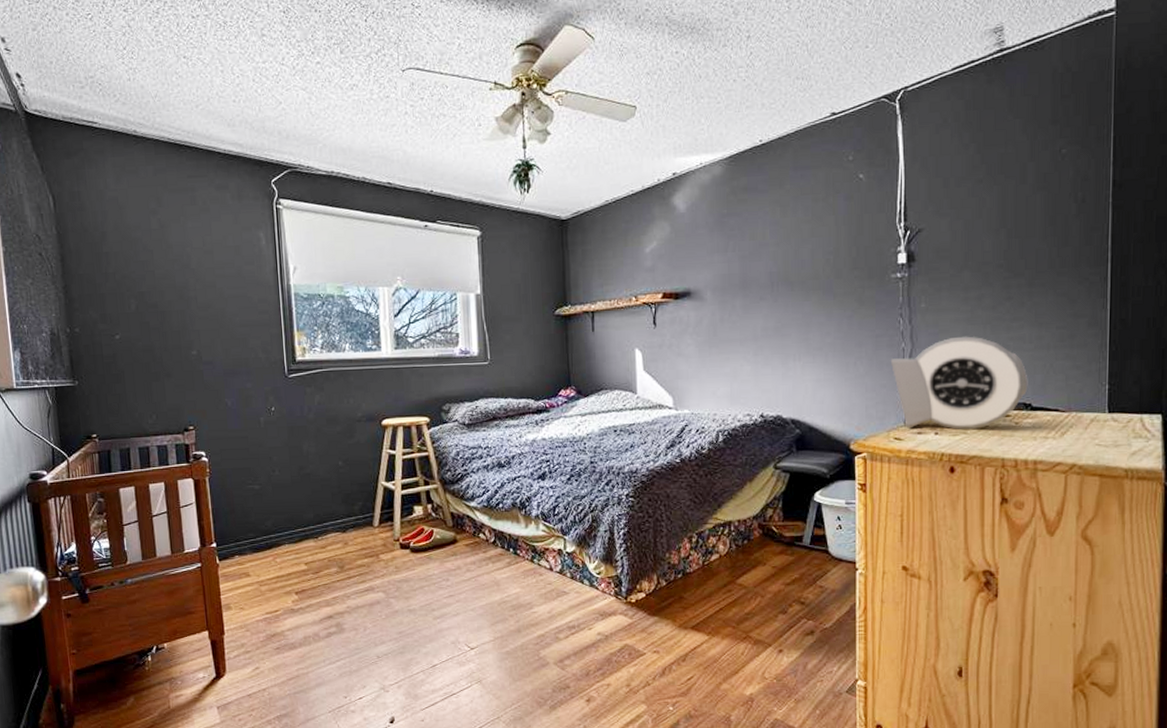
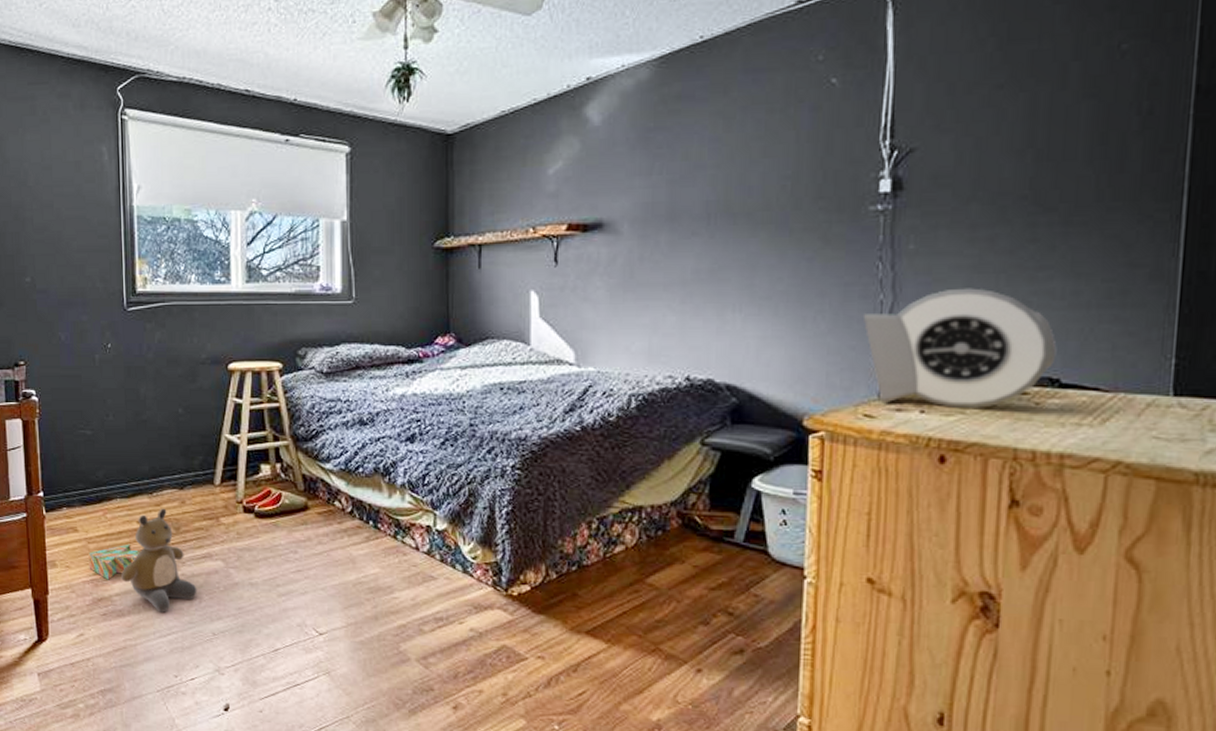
toy blocks: none [261,583,309,618] -> present [88,544,140,580]
bear: none [292,550,362,642] -> present [121,508,197,613]

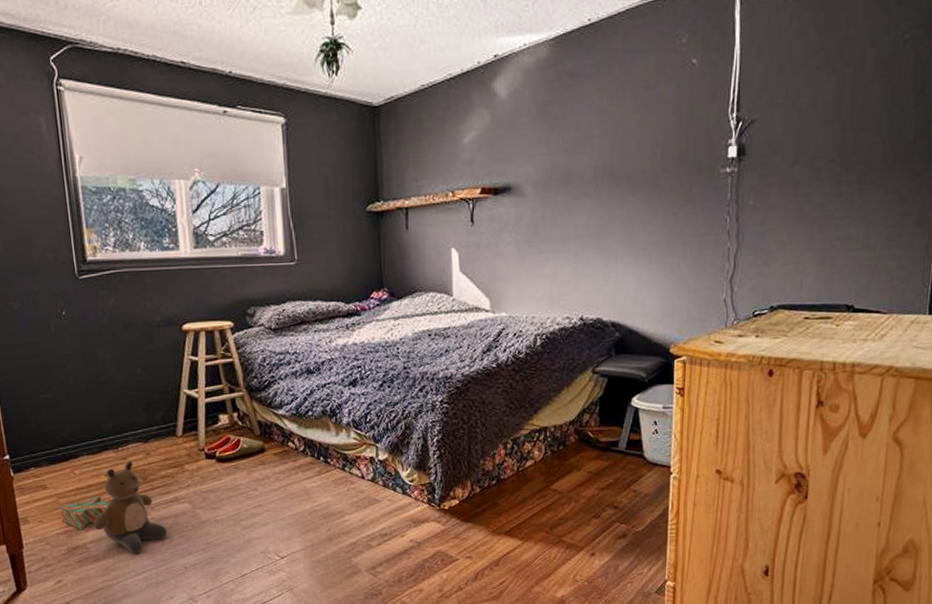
alarm clock: present [864,288,1057,408] -> none [716,235,852,332]

